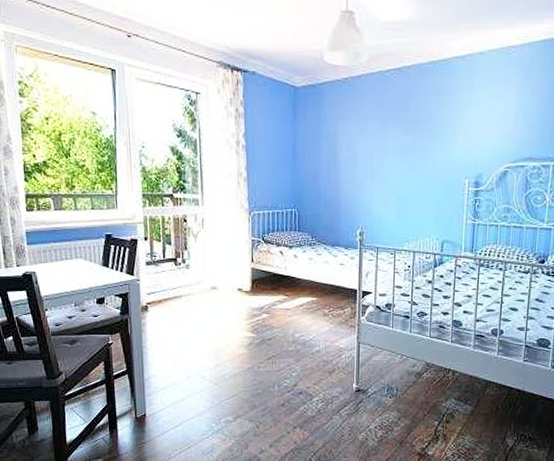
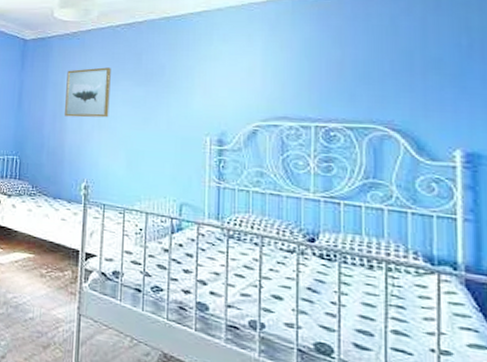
wall art: none [339,115,382,167] -> present [65,67,111,118]

